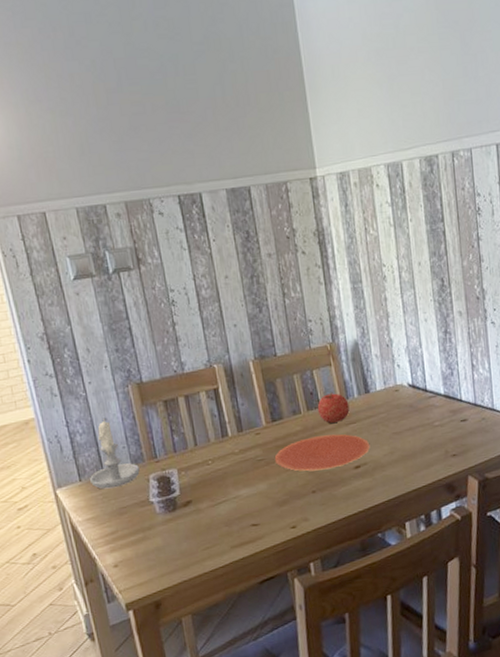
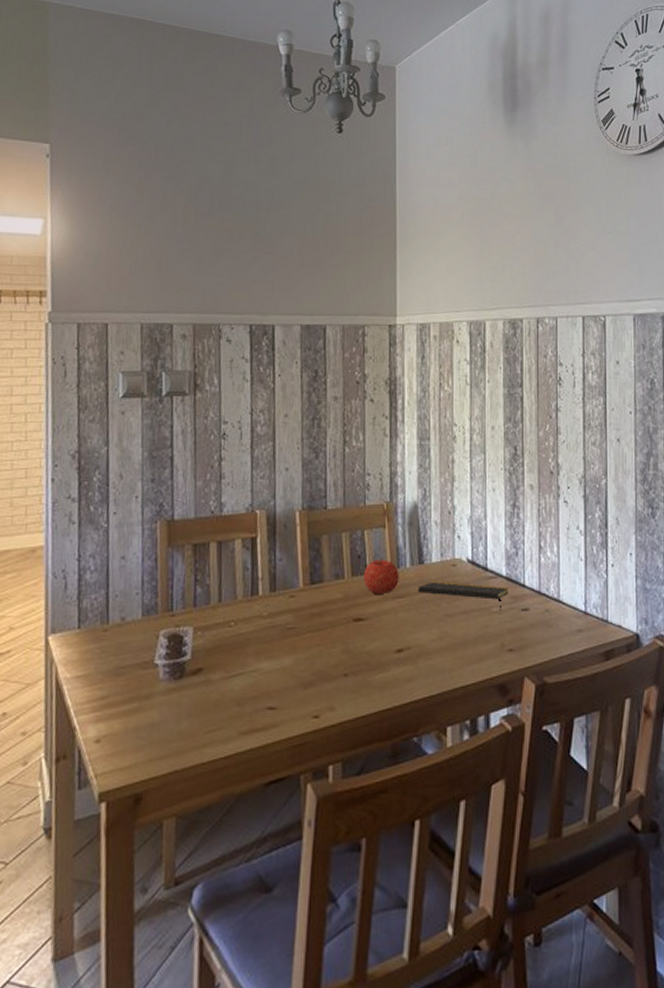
candle: present [90,419,140,489] -> none [90,557,150,642]
plate: present [274,434,370,471] -> none [306,608,417,649]
notepad: none [367,403,448,424] -> present [418,581,509,611]

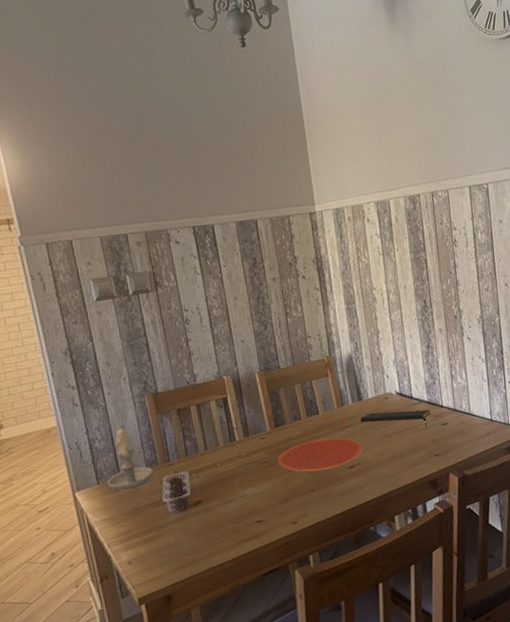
candle: none [90,557,150,642] -> present [107,426,154,492]
plate: none [306,608,417,649] -> present [277,437,363,472]
fruit: present [363,558,399,594] -> none [316,400,345,428]

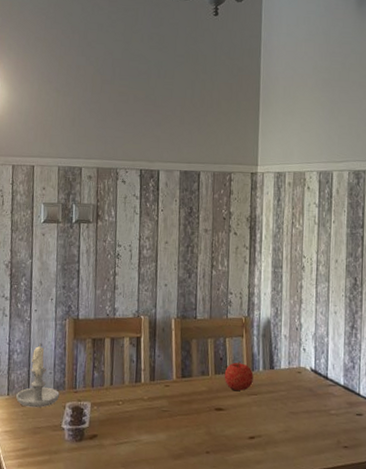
plate: present [277,437,363,472] -> none [177,399,267,434]
fruit: none [316,400,345,428] -> present [224,361,253,391]
notepad: present [360,409,431,427] -> none [269,384,346,413]

